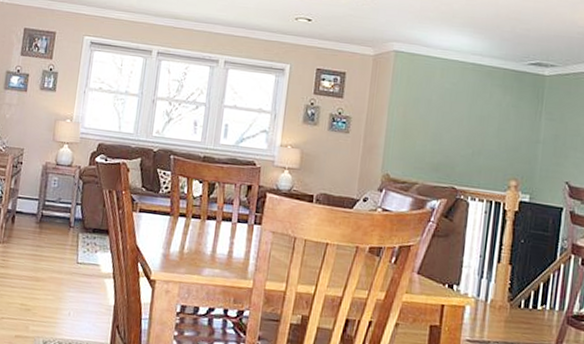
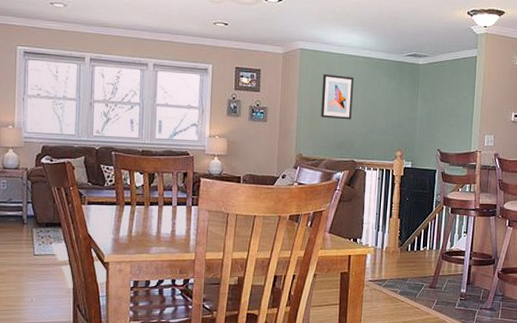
wall art: none [415,80,459,138] -> present [320,73,354,120]

